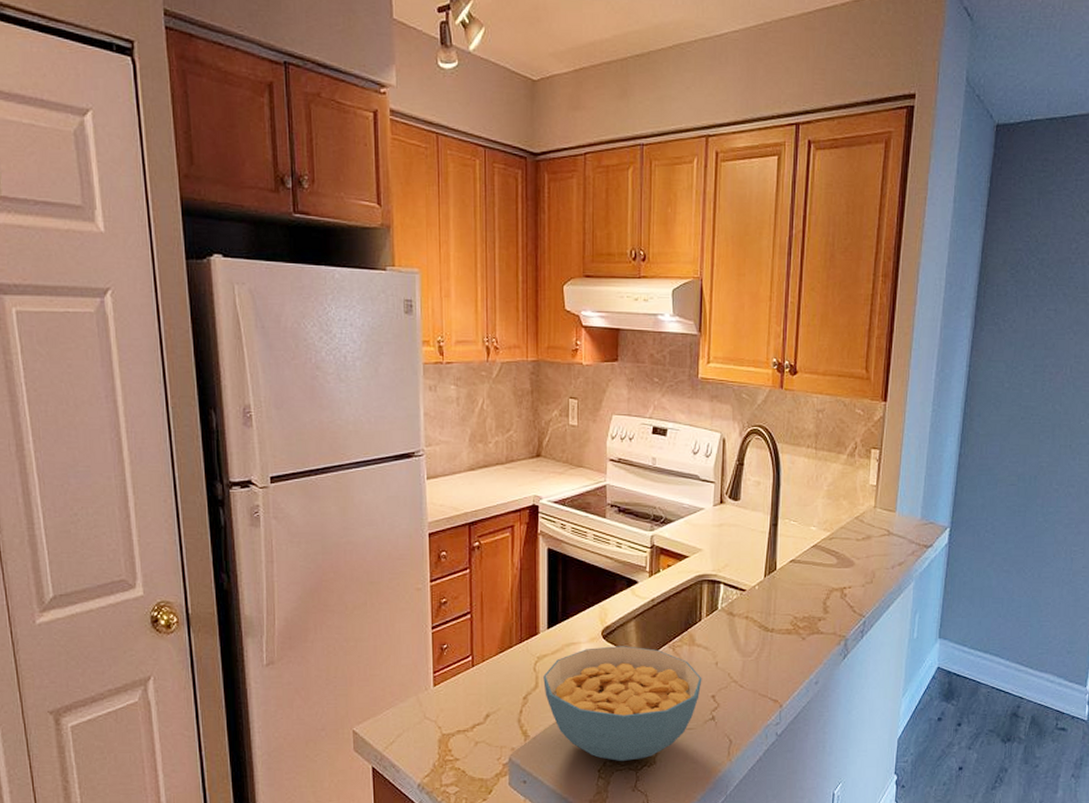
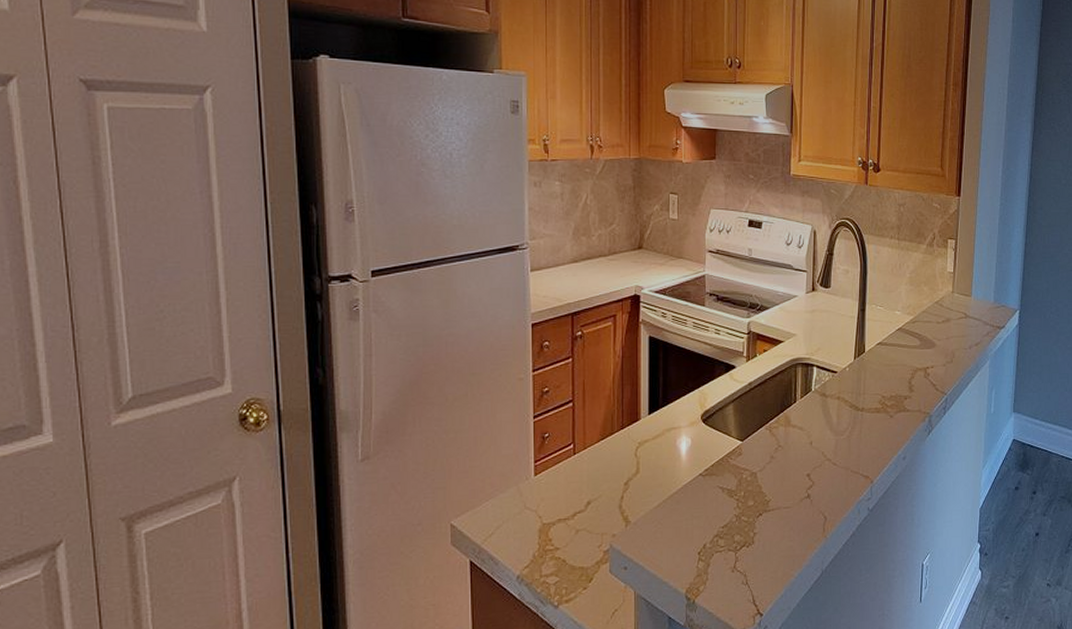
cereal bowl: present [543,646,702,761] -> none [644,429,798,543]

